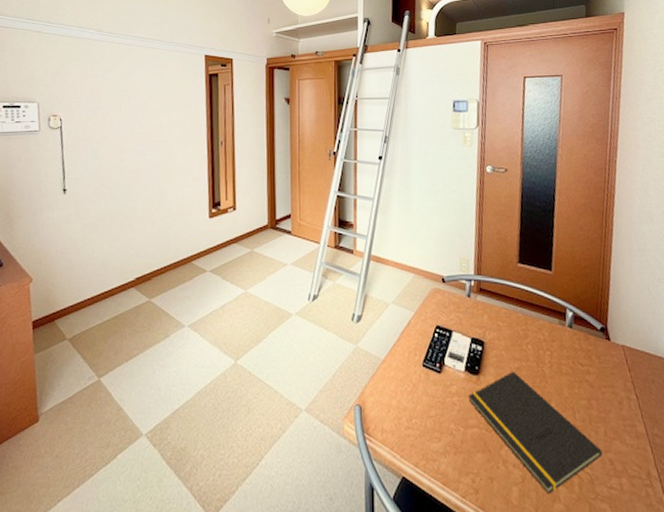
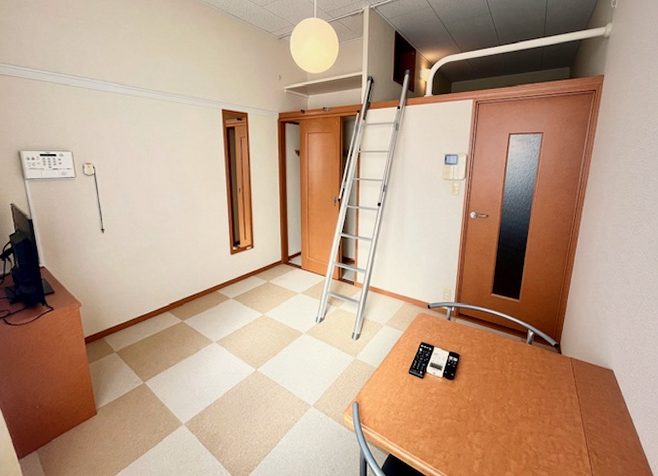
notepad: present [468,371,603,495] -> none [444,377,546,466]

